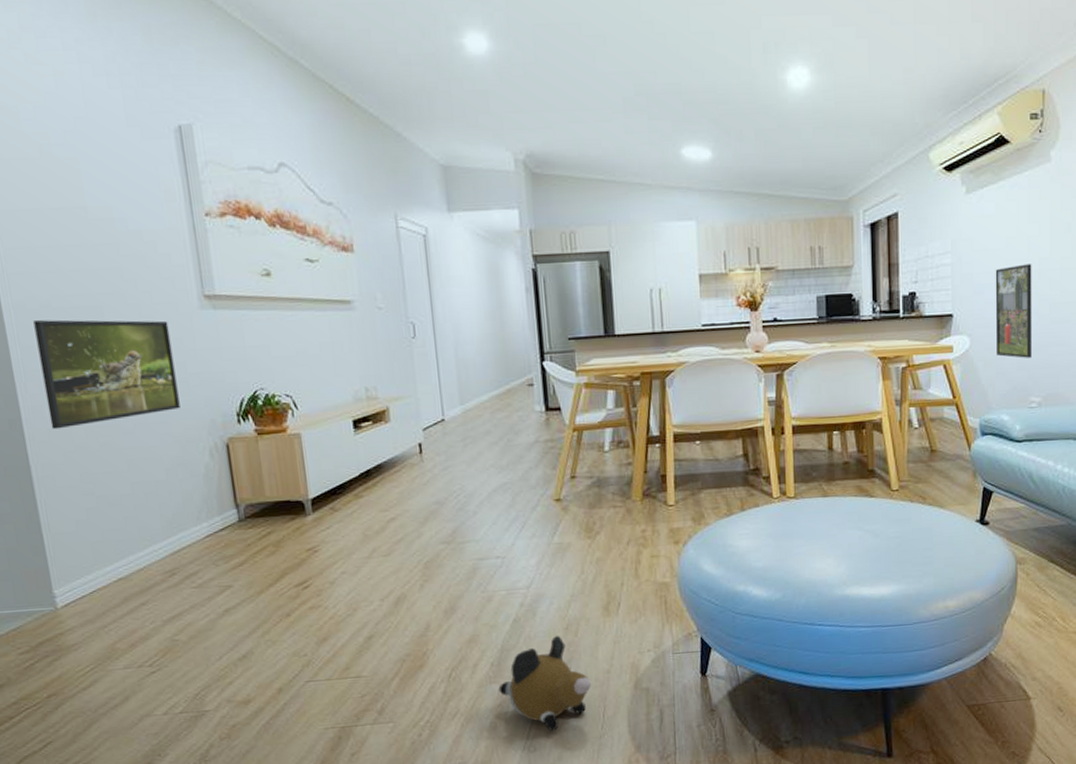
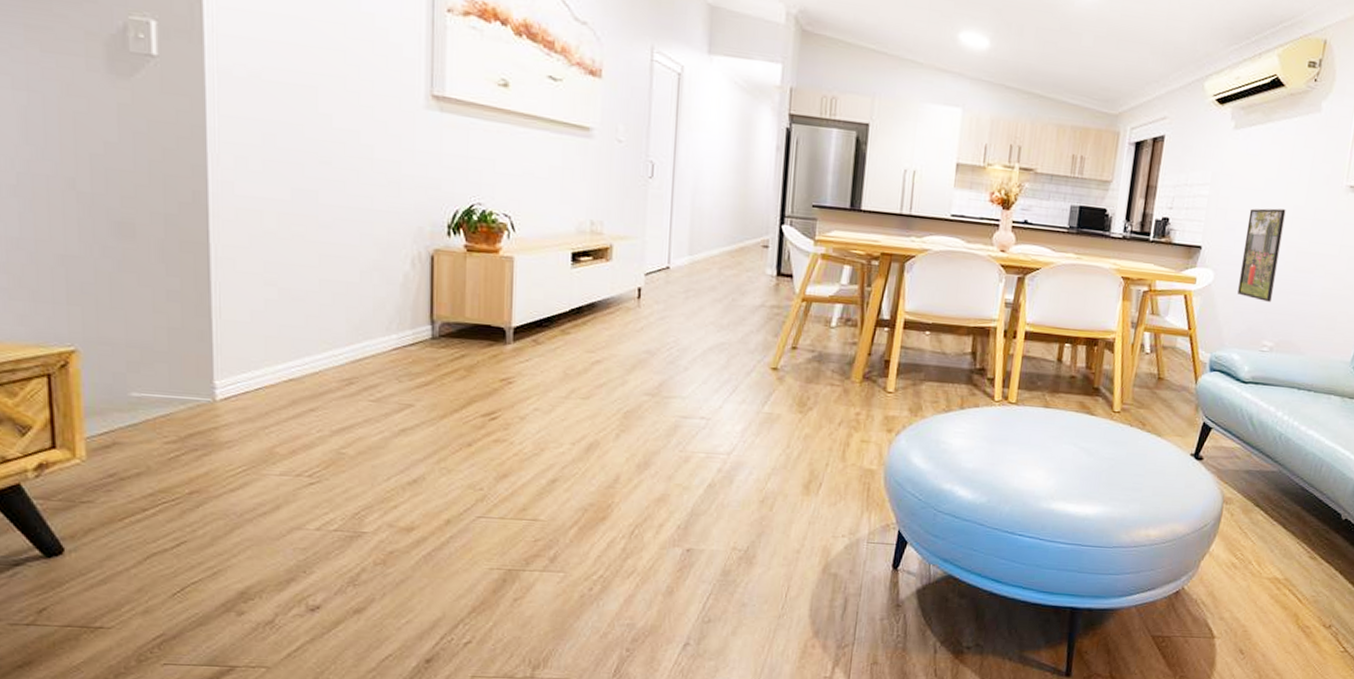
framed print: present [33,319,180,430] -> none [238,90,388,211]
plush toy: present [498,635,592,731] -> none [681,506,780,604]

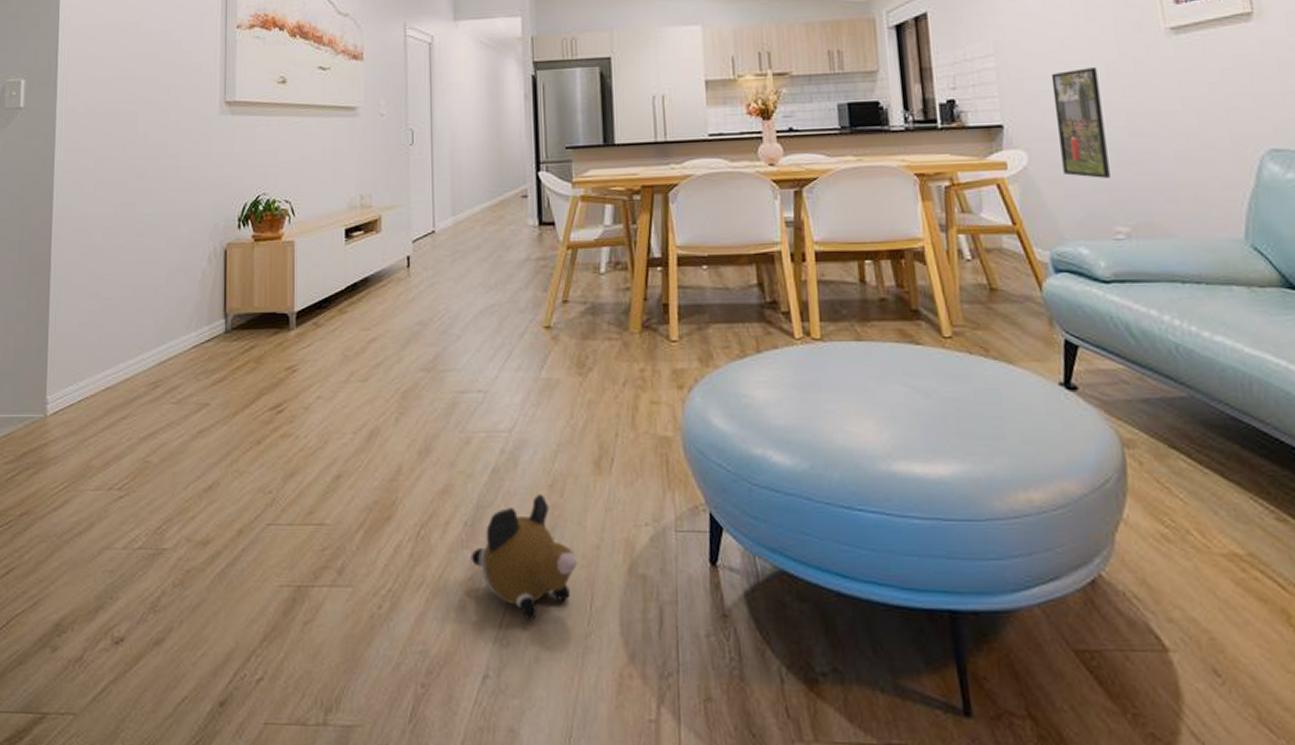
plush toy: none [681,506,780,604] -> present [471,493,578,620]

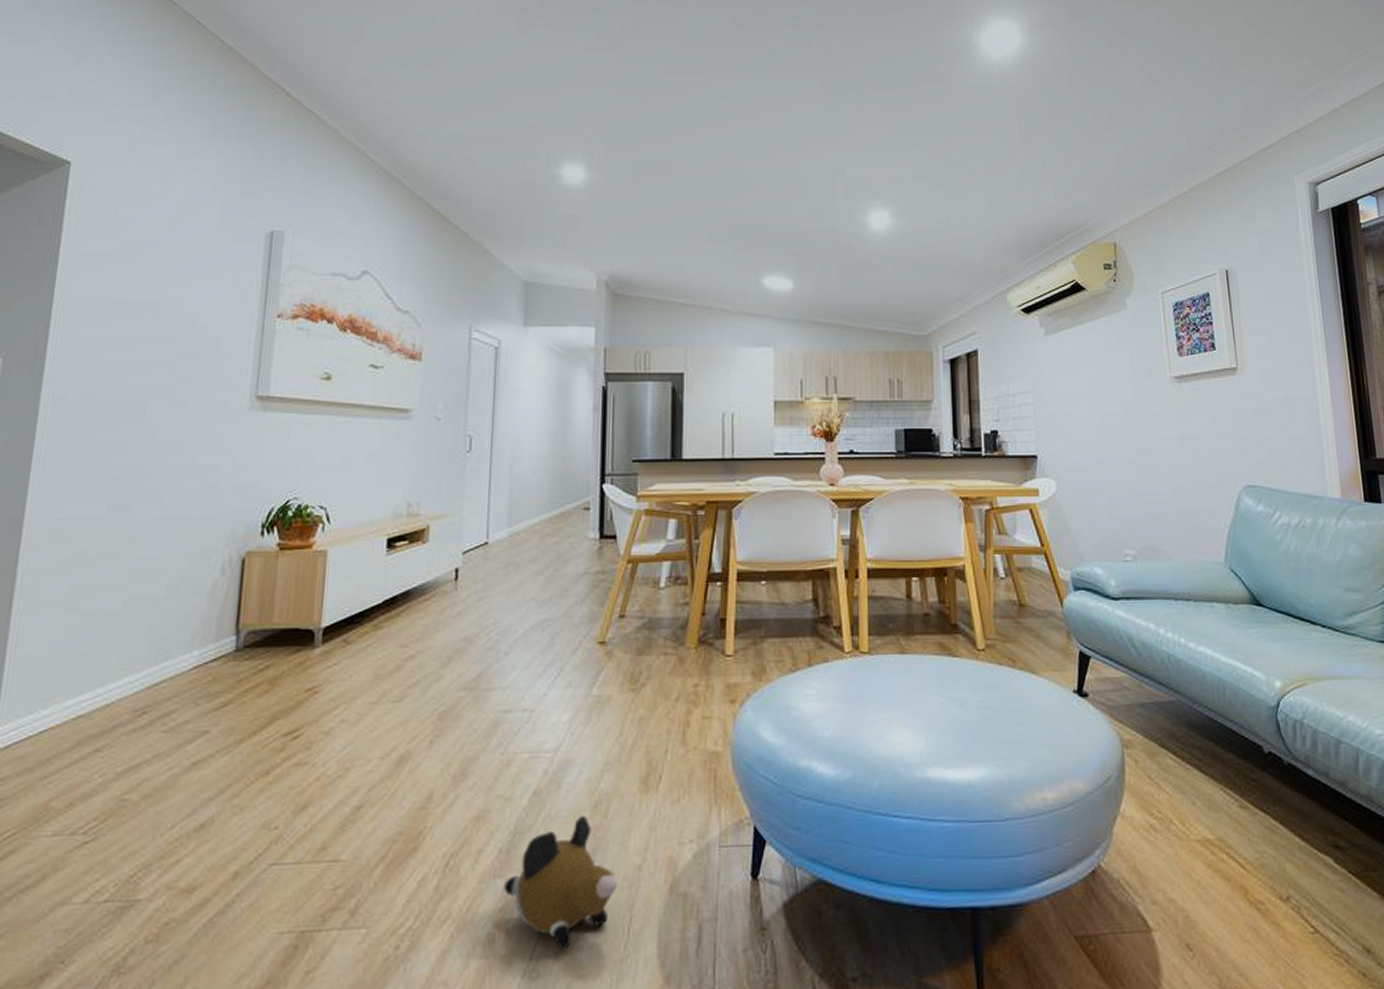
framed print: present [1051,67,1110,178] -> none [1078,408,1122,506]

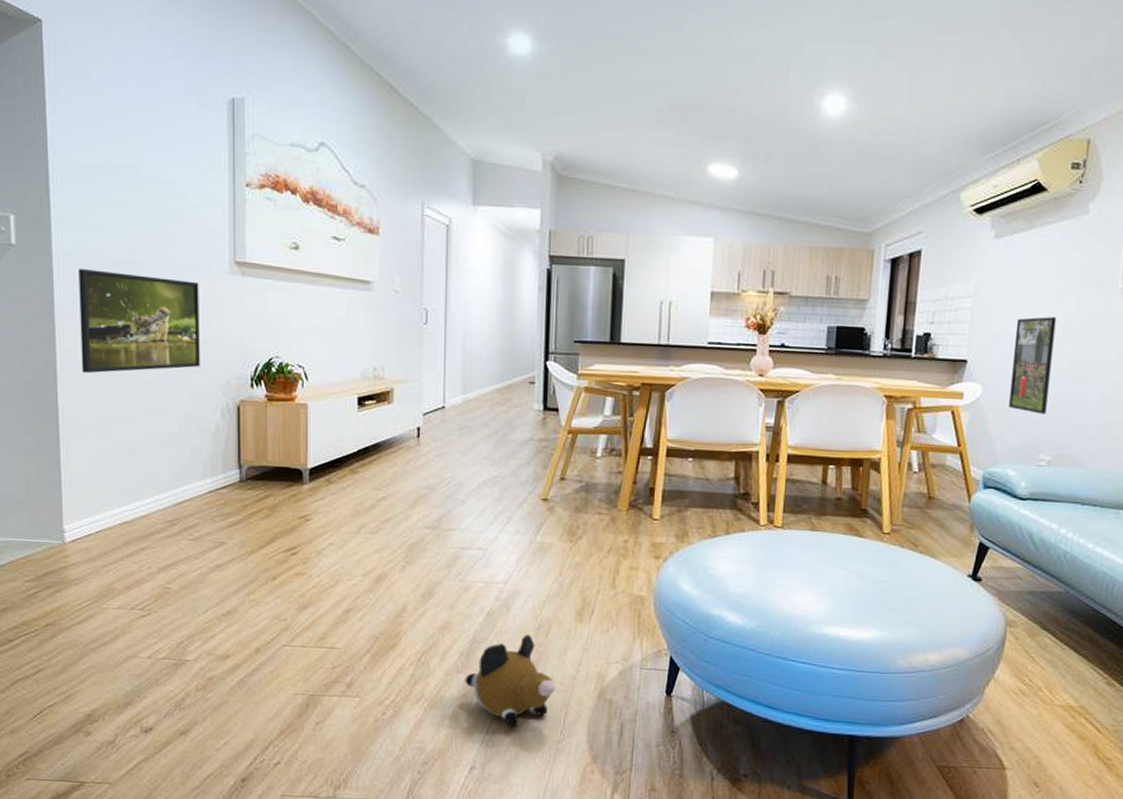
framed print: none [54,413,212,533] -> present [79,269,200,374]
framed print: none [1078,408,1122,506] -> present [1009,317,1057,414]

